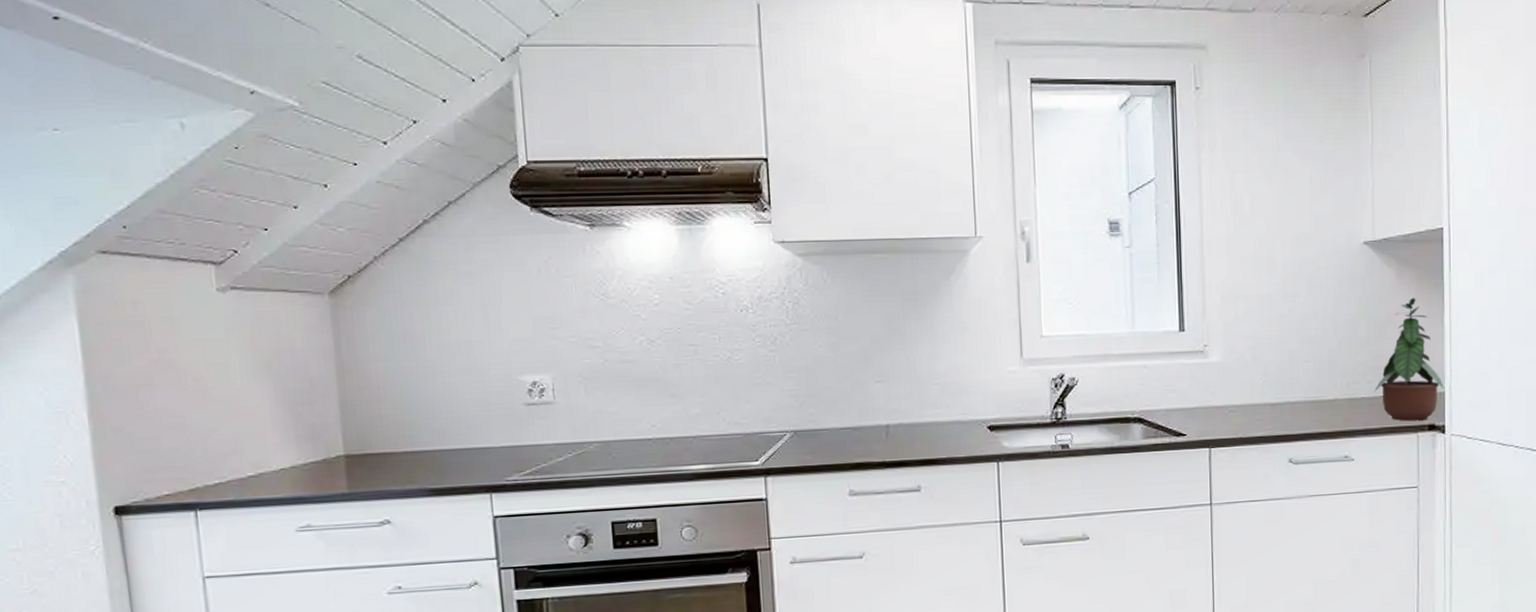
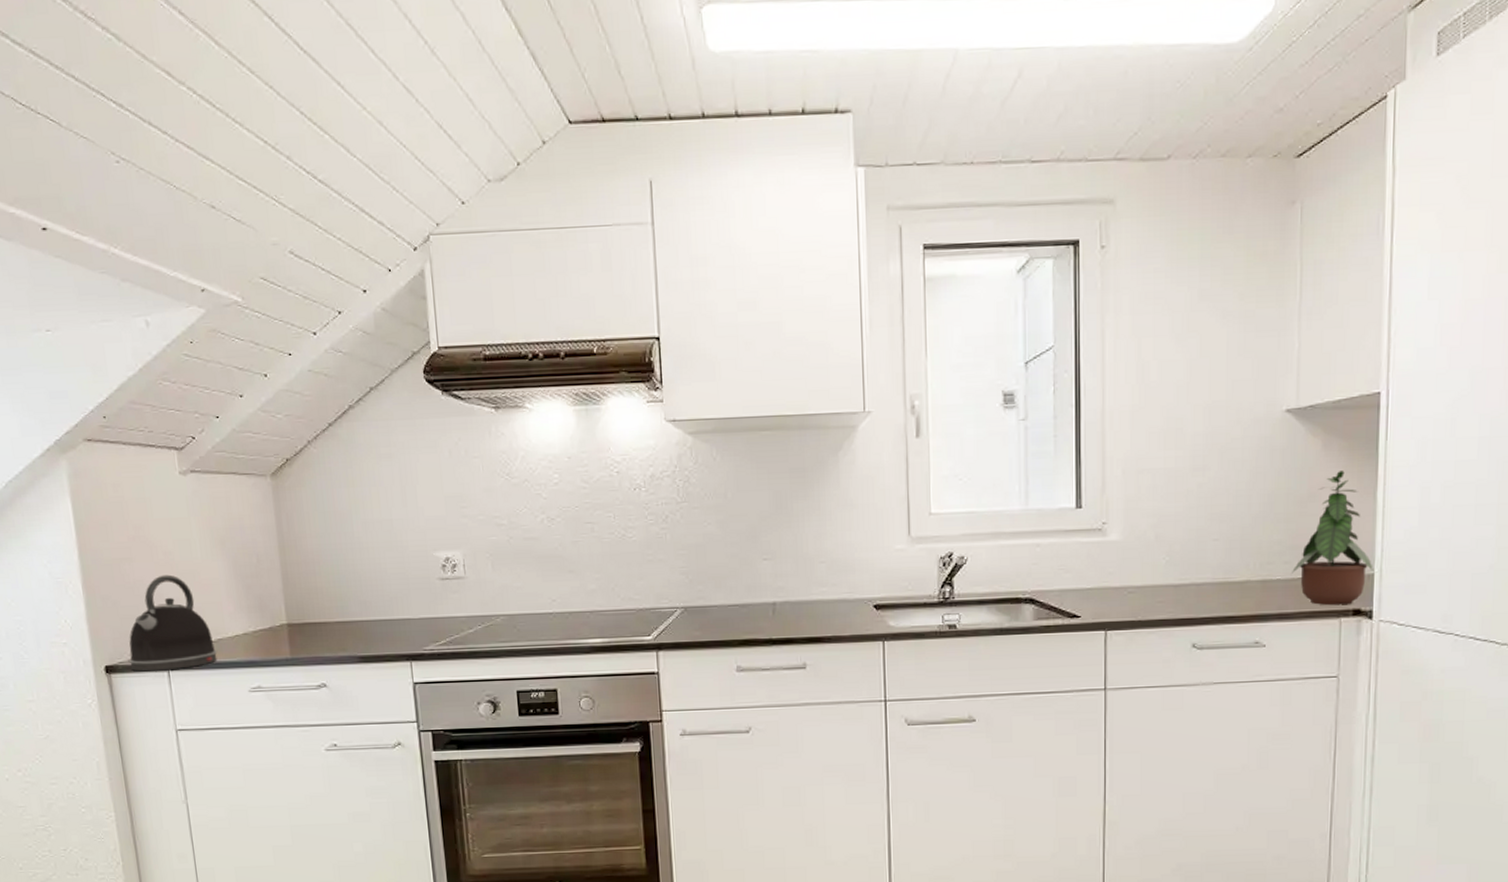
kettle: none [144,402,259,512] -> present [128,574,218,672]

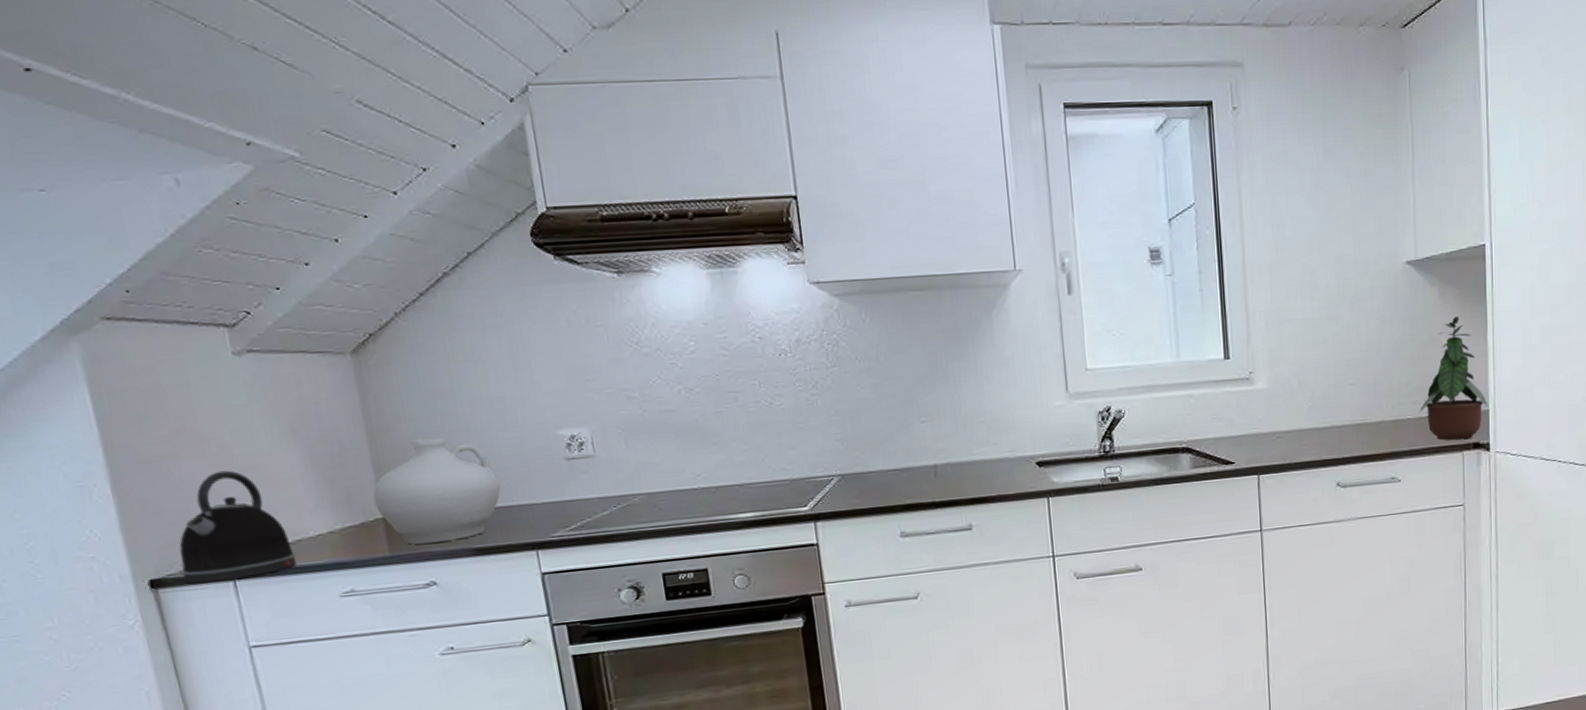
ceramic jug: none [280,554,385,649] -> present [372,437,501,545]

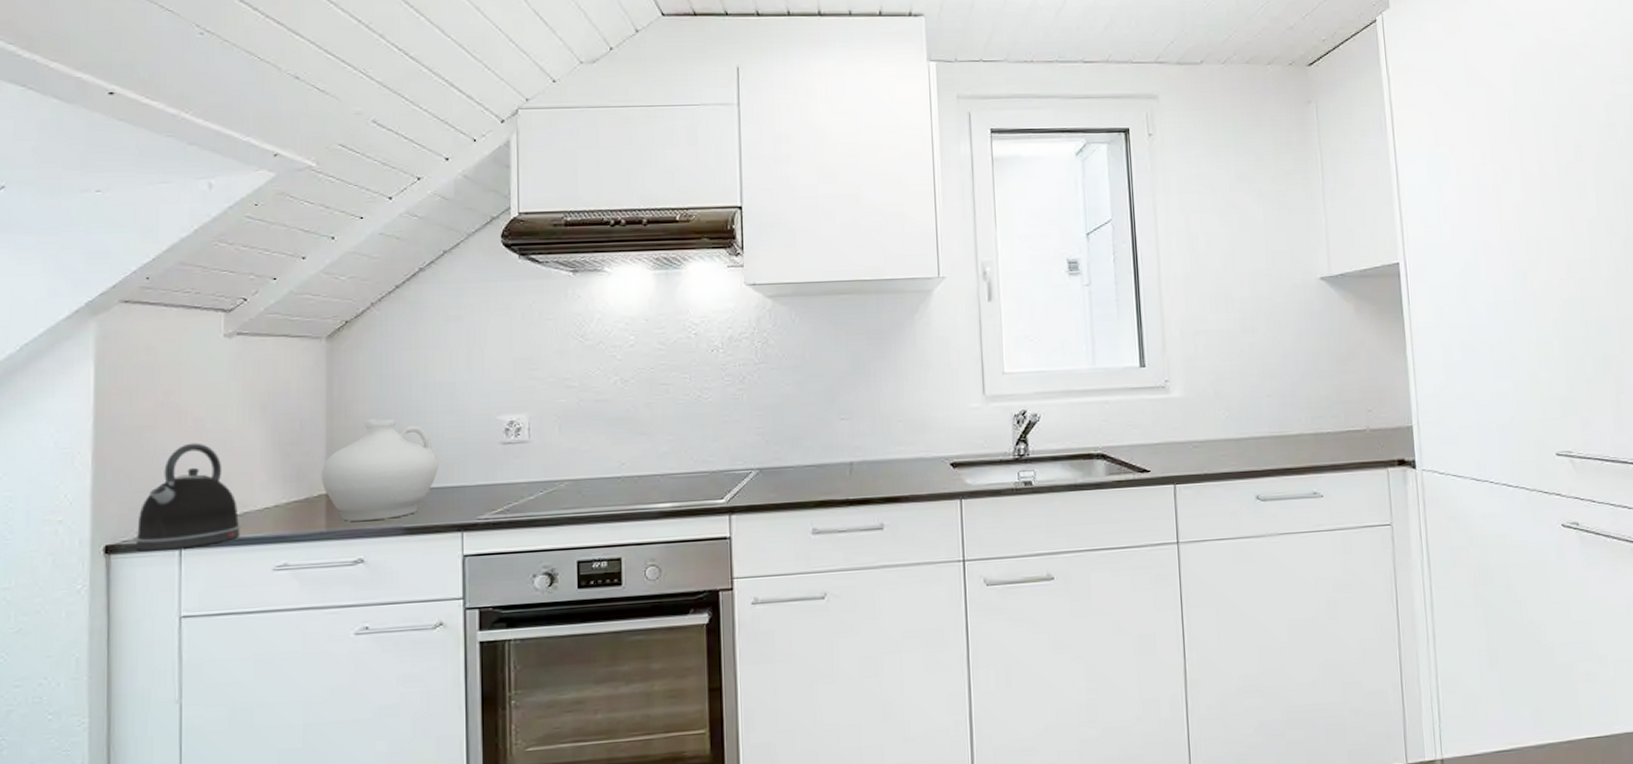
potted plant: present [1420,317,1488,441] -> none [1340,332,1412,457]

